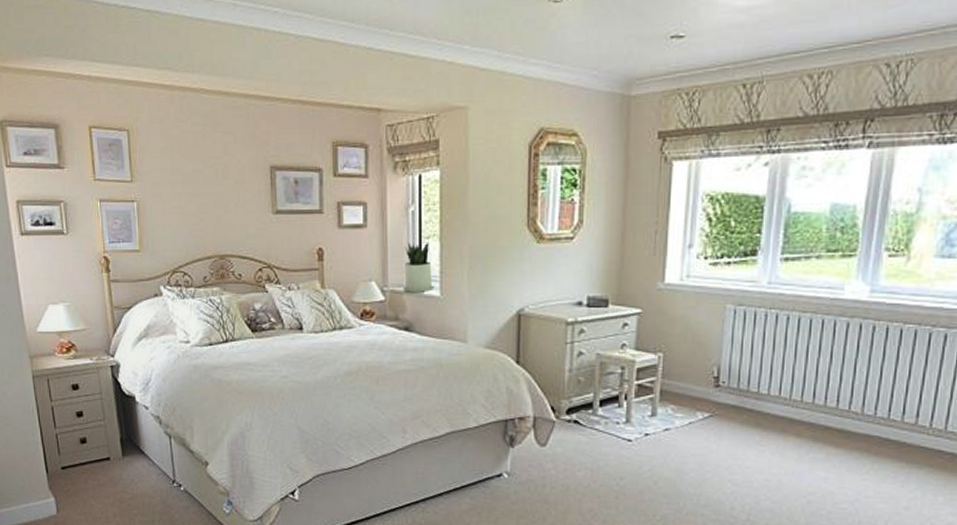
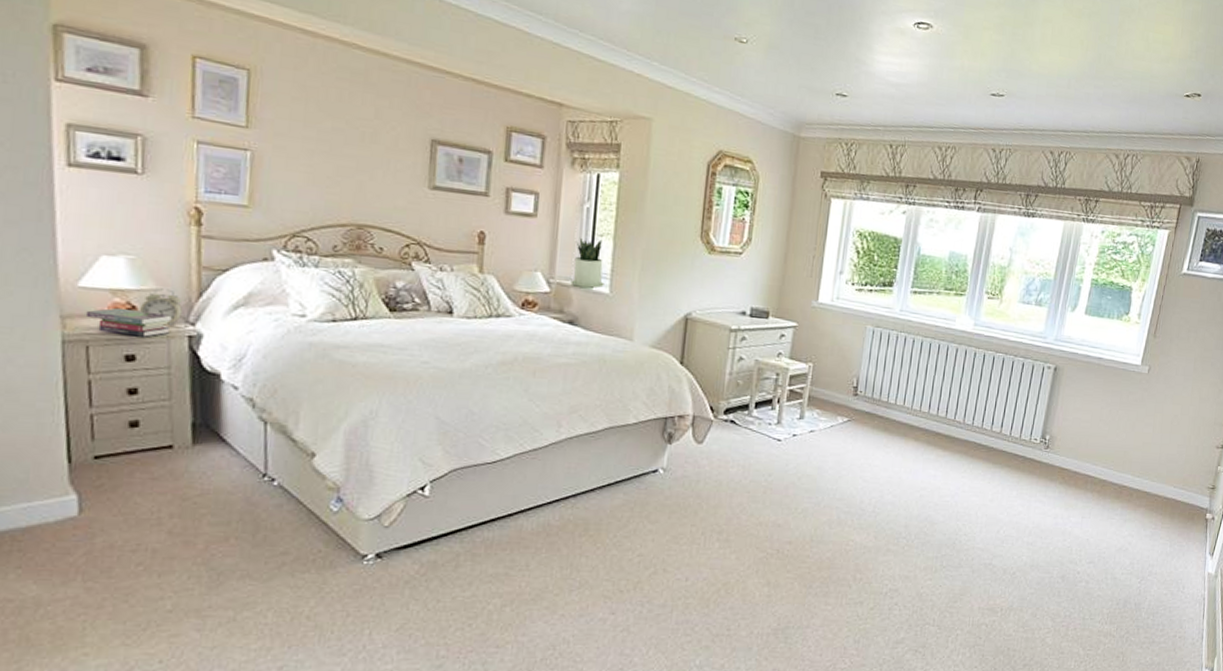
books: none [44,346,98,369] -> present [85,307,172,337]
alarm clock: none [76,328,106,359] -> present [138,288,184,326]

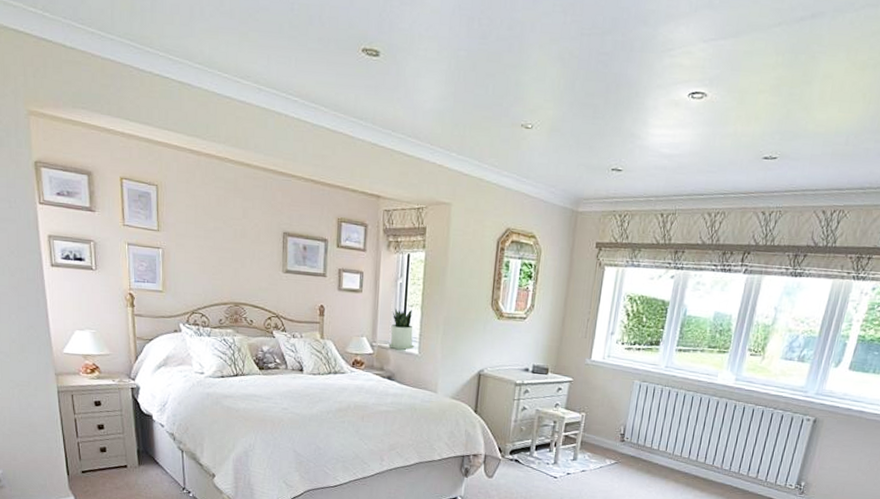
books: present [85,307,172,337] -> none [69,367,120,389]
alarm clock: present [138,288,184,326] -> none [100,353,127,381]

